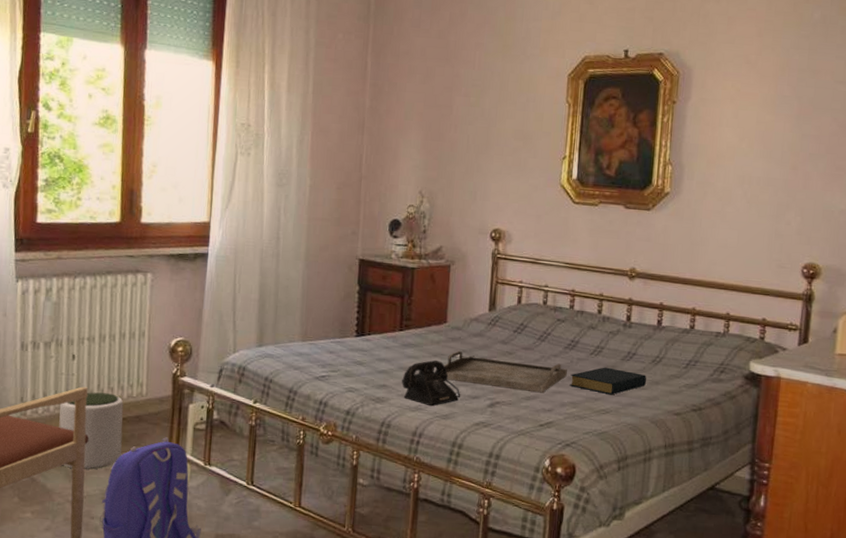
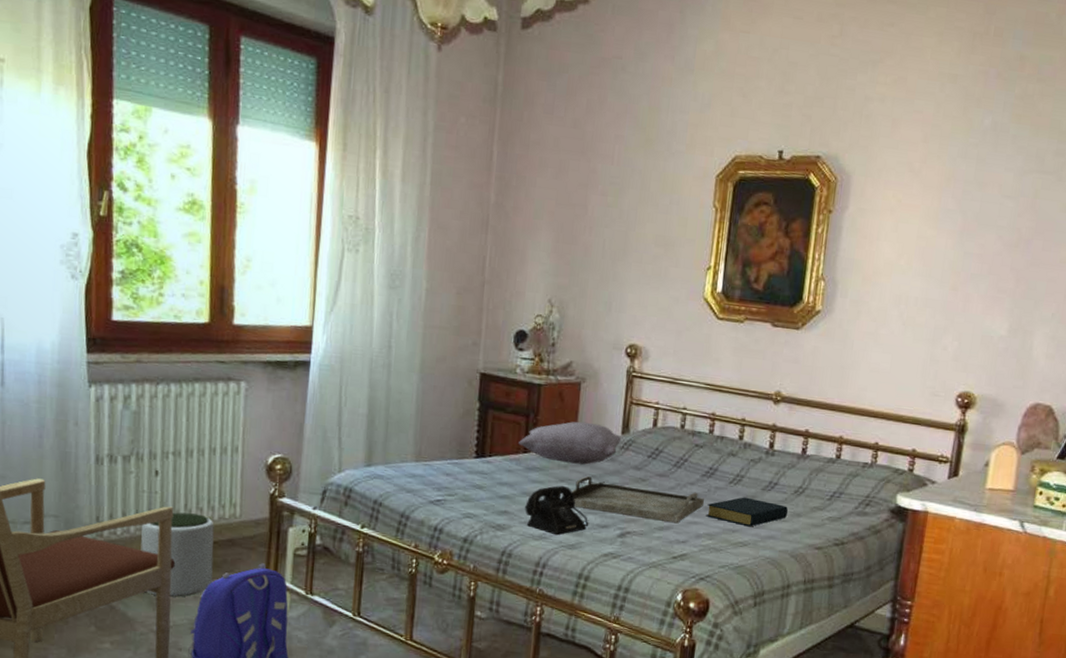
pillow: none [395,300,488,340] -> present [519,421,621,465]

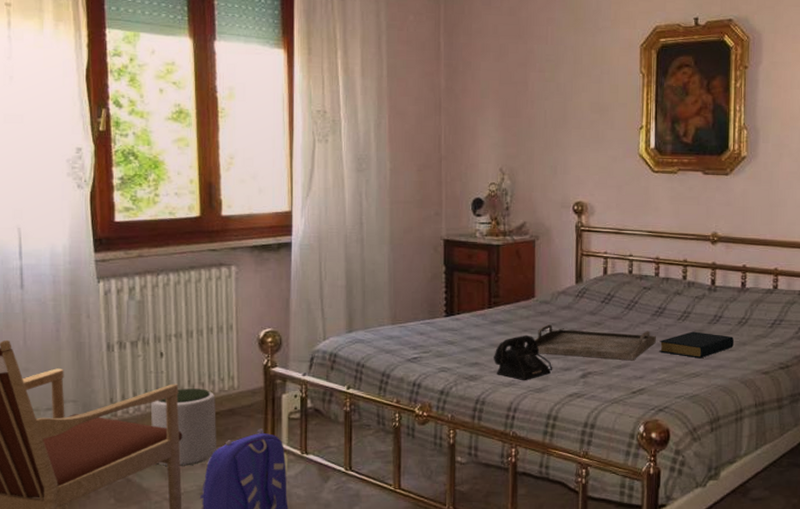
pillow: present [519,421,621,465] -> none [483,275,575,314]

